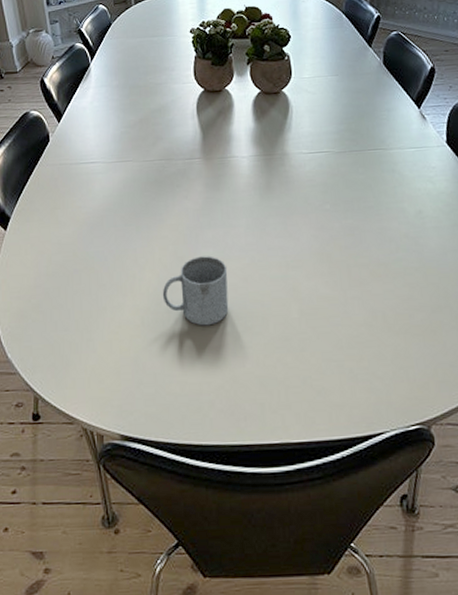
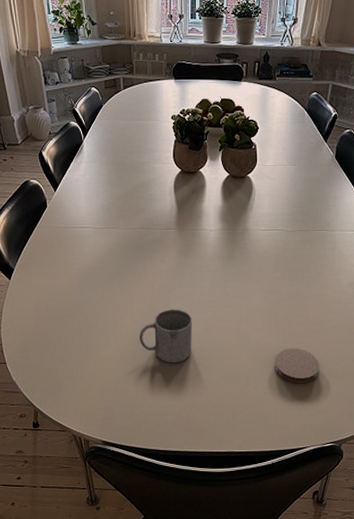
coaster: none [333,298,391,344] -> present [275,348,319,383]

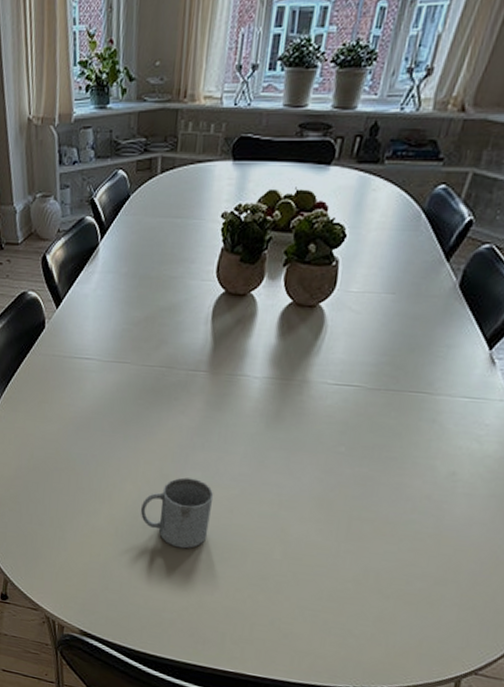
coaster: present [275,348,319,383] -> none [318,552,384,603]

